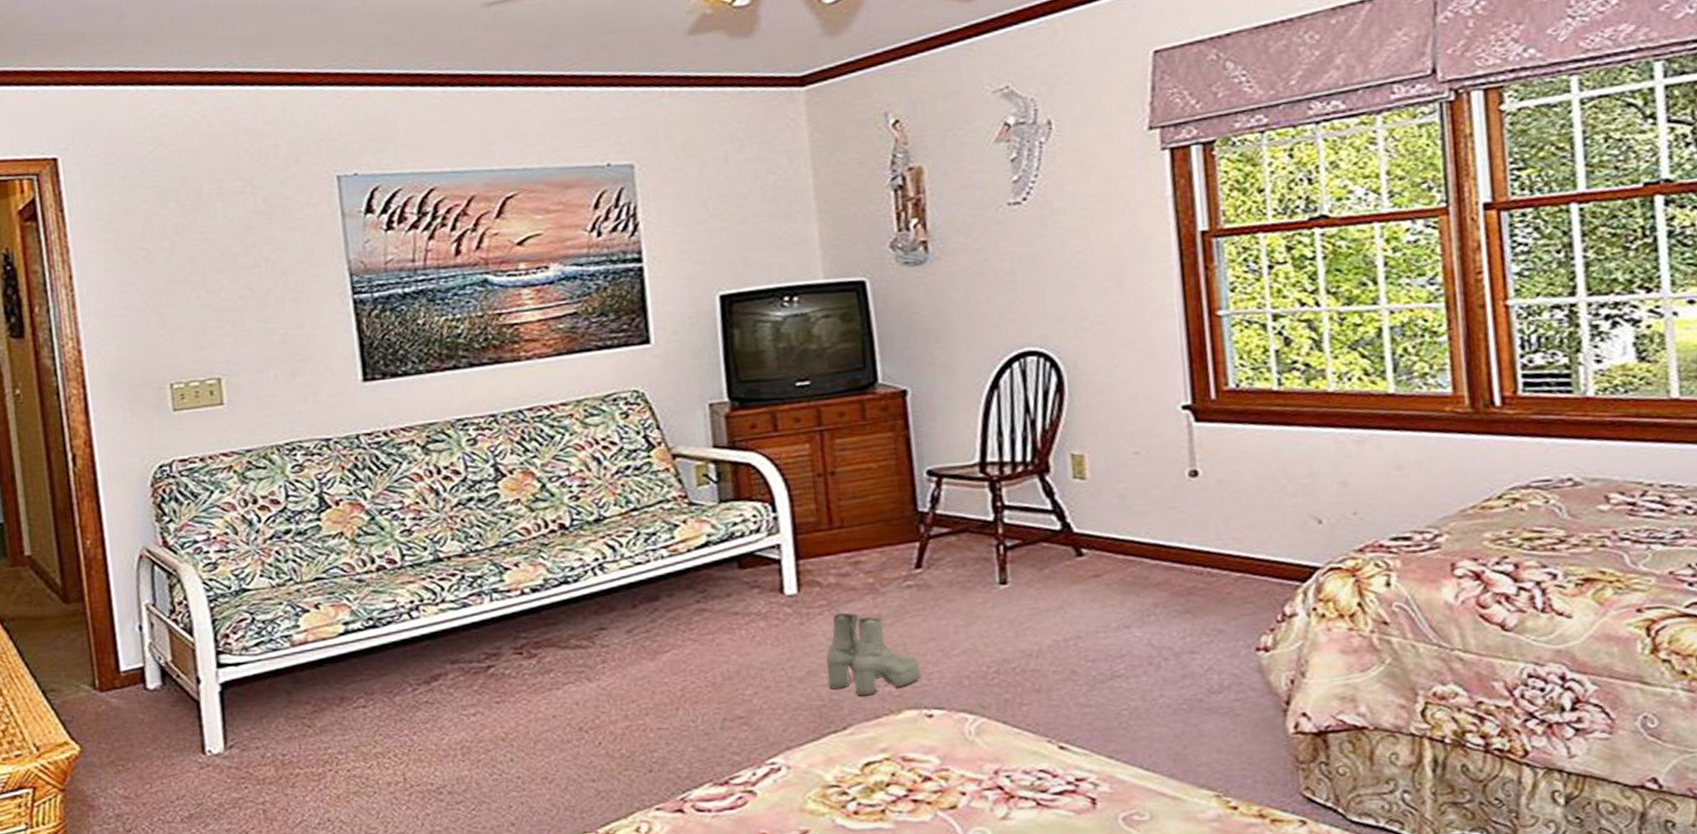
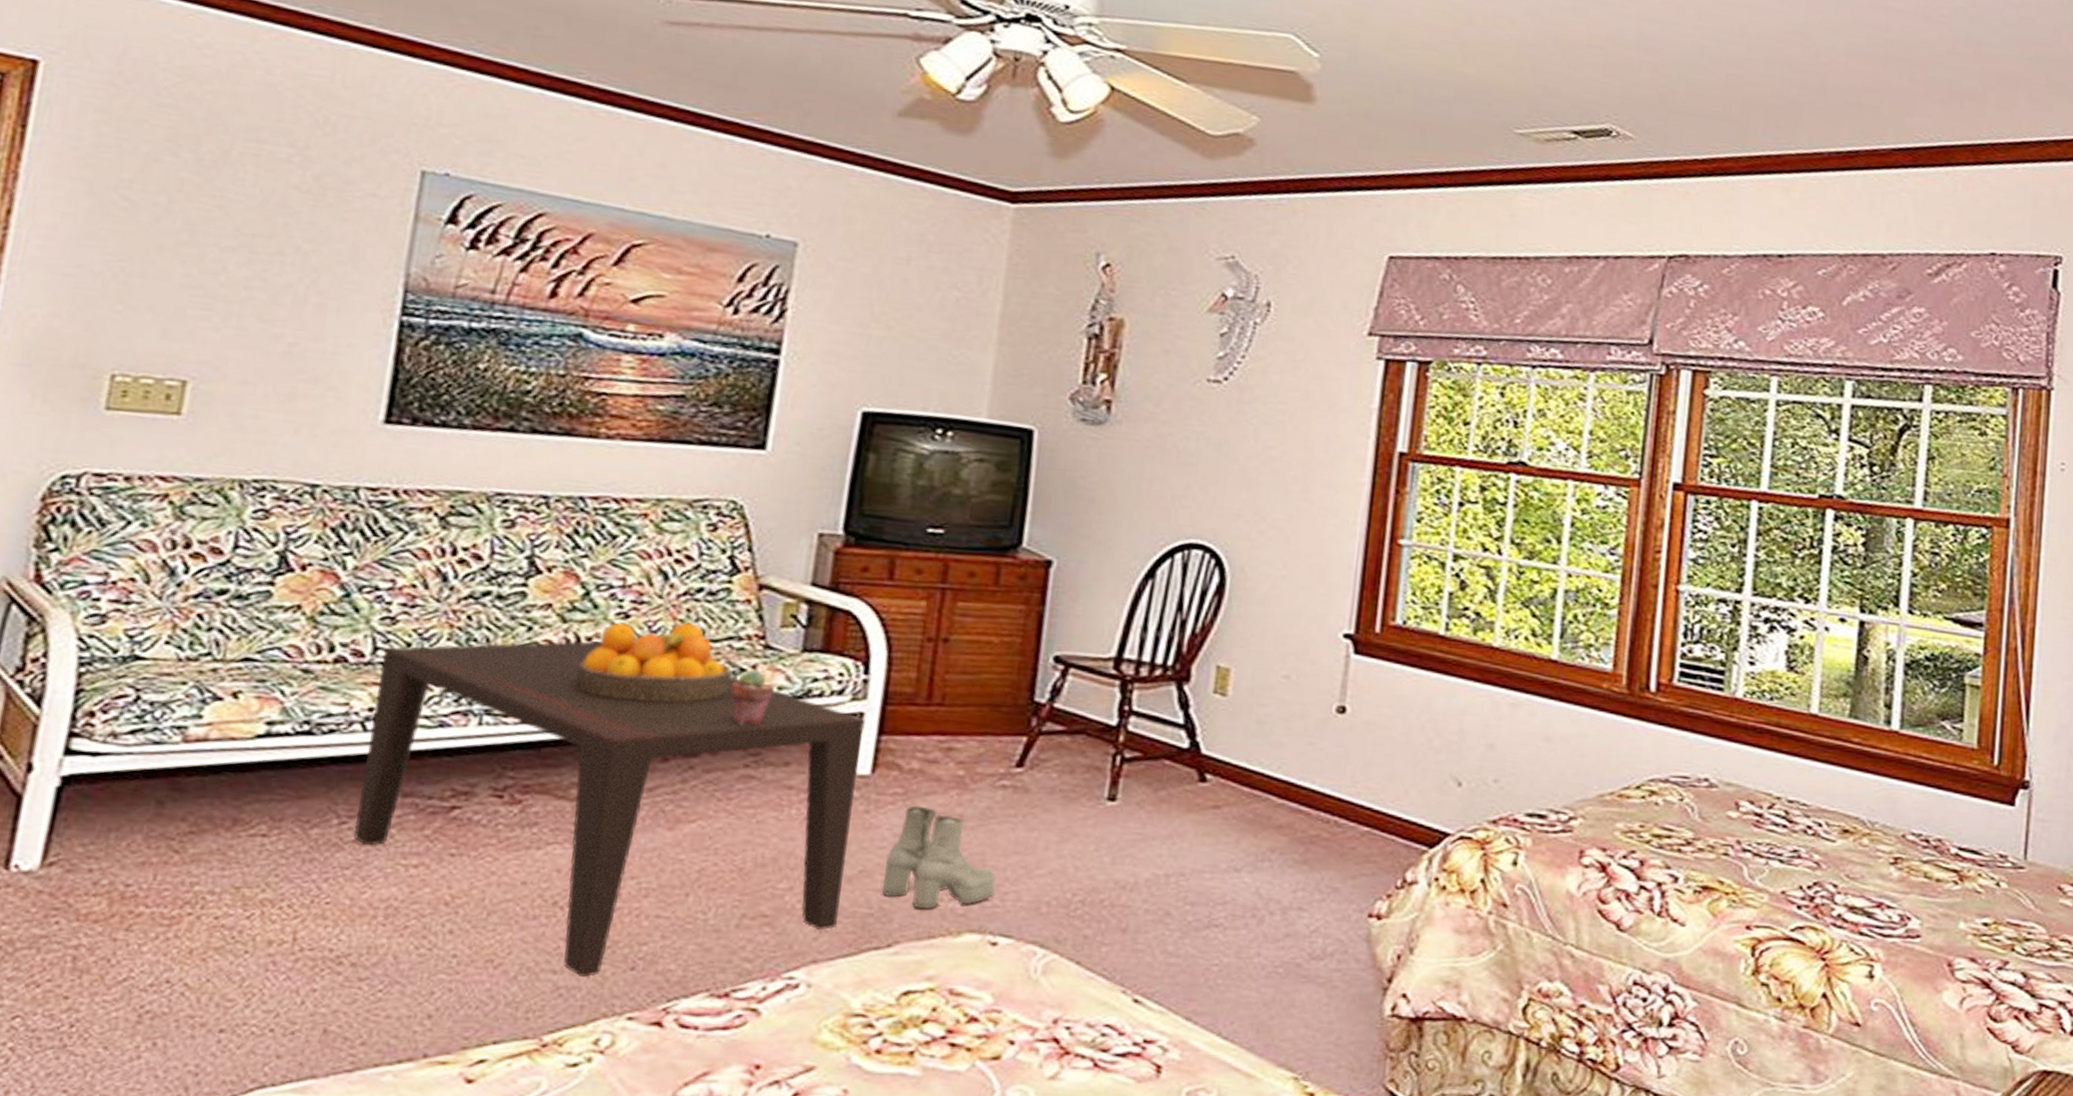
coffee table: none [409,521,799,782] -> present [354,640,865,977]
fruit bowl: none [551,494,669,565] -> present [576,621,733,703]
potted succulent: none [671,523,705,570] -> present [731,669,775,725]

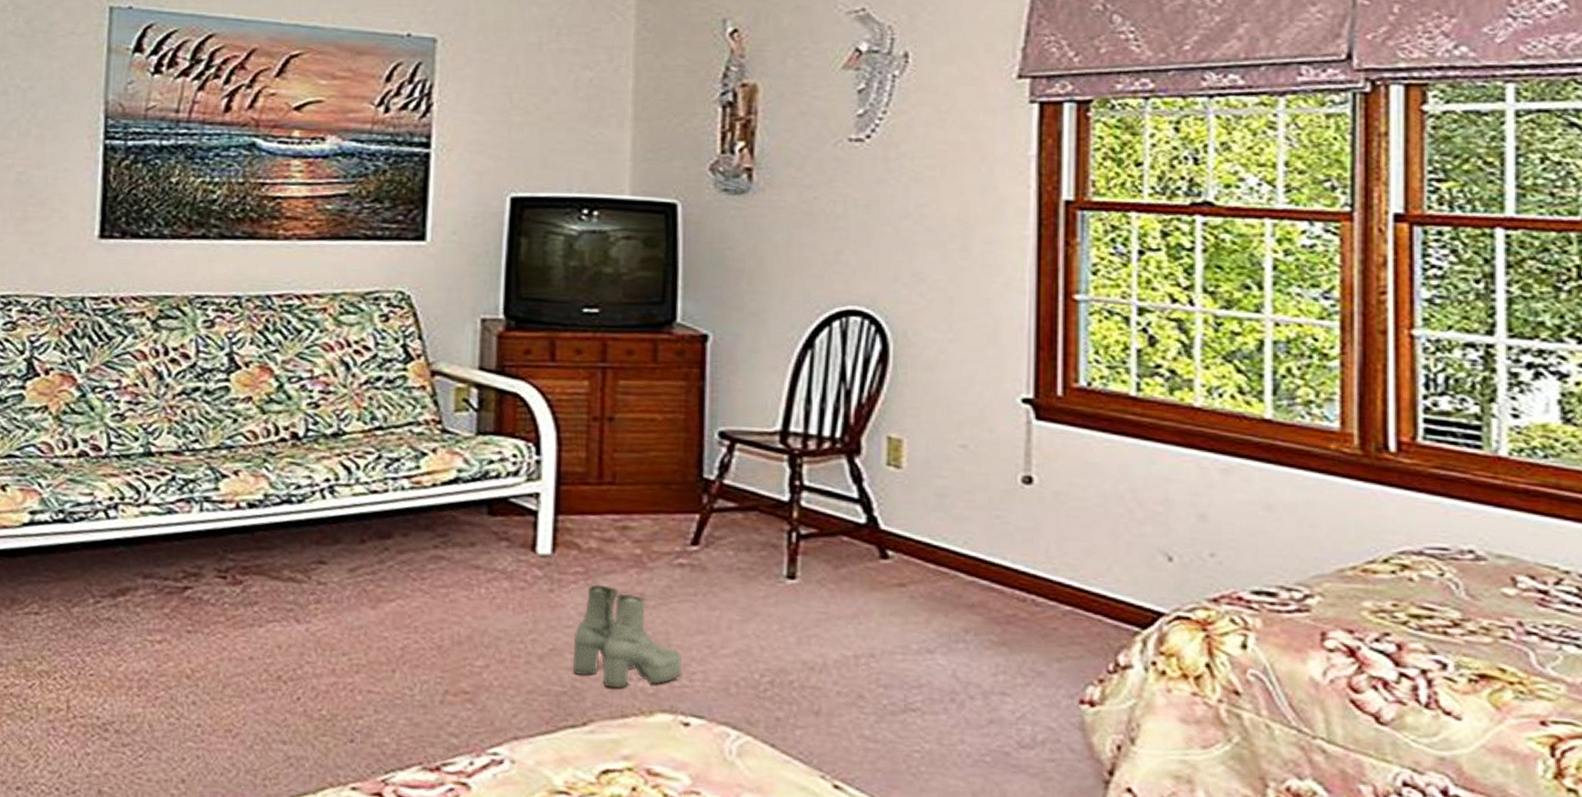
coffee table: present [354,640,865,977] -> none [107,430,541,748]
fruit bowl: present [576,621,733,703] -> none [279,408,415,487]
potted succulent: present [731,669,775,725] -> none [415,453,454,508]

